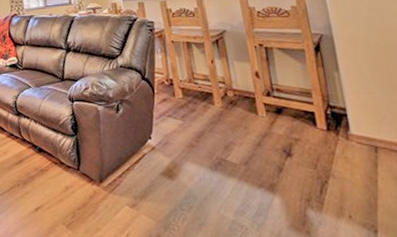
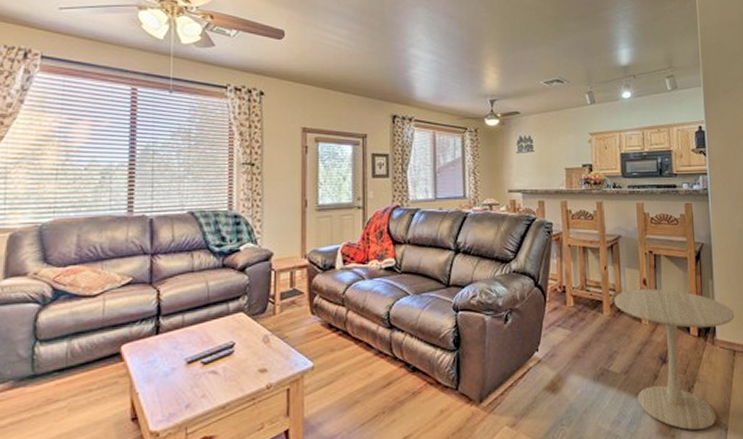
side table: none [224,81,372,228] -> present [614,289,735,430]

